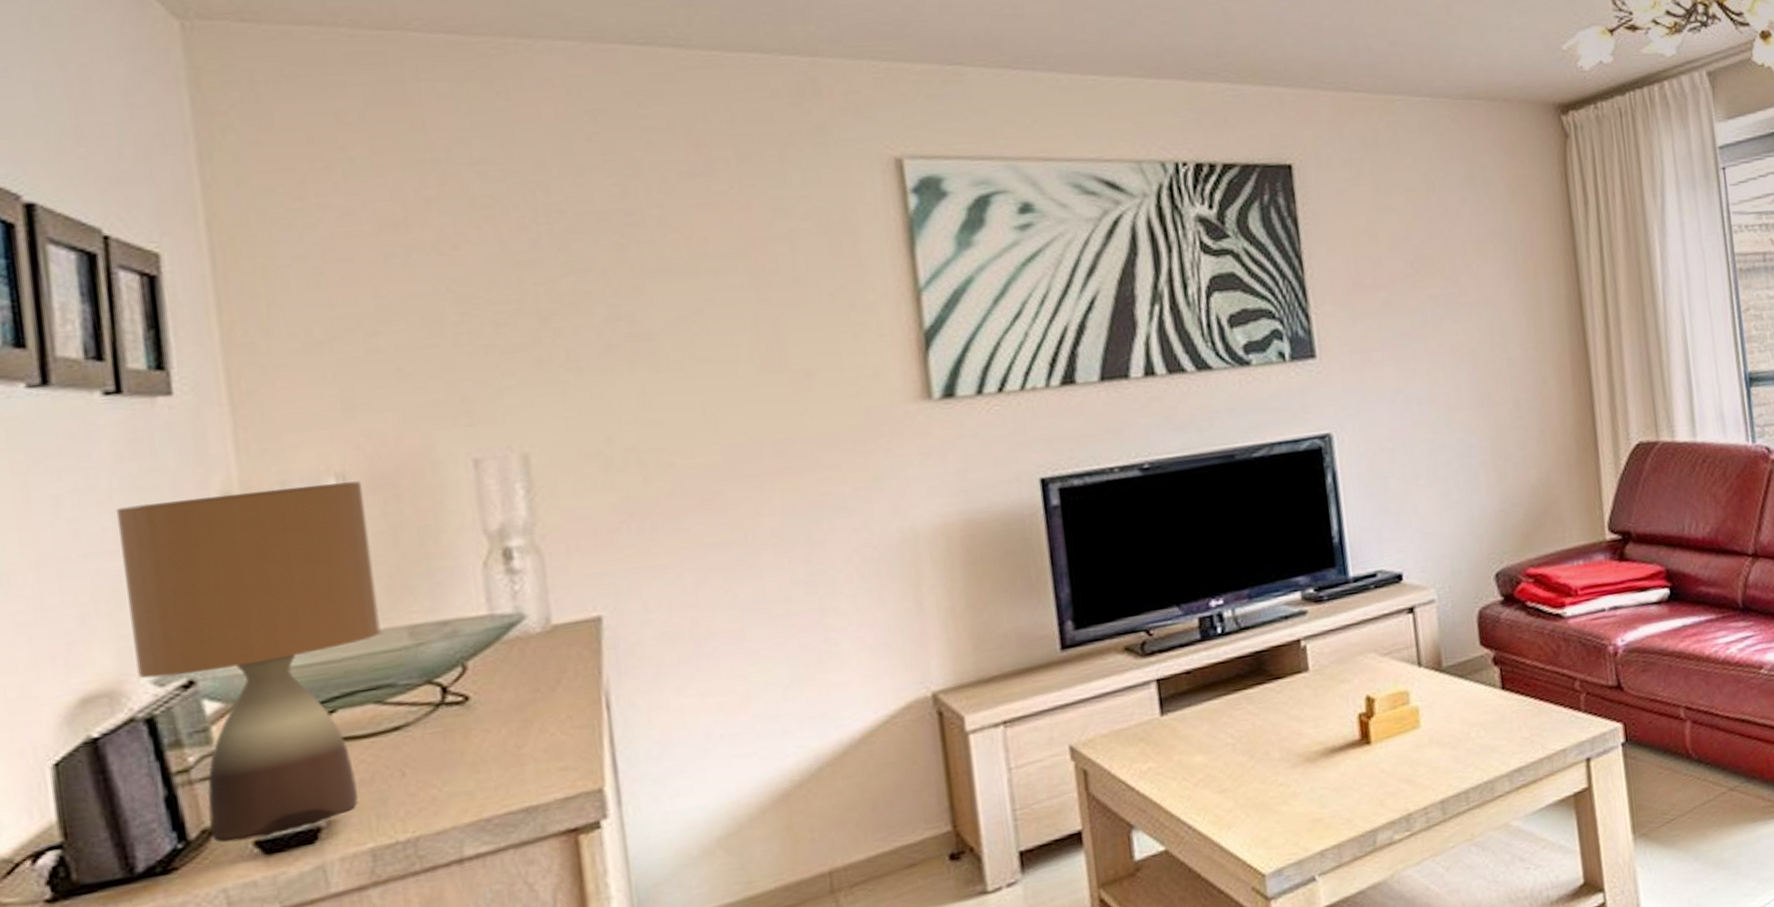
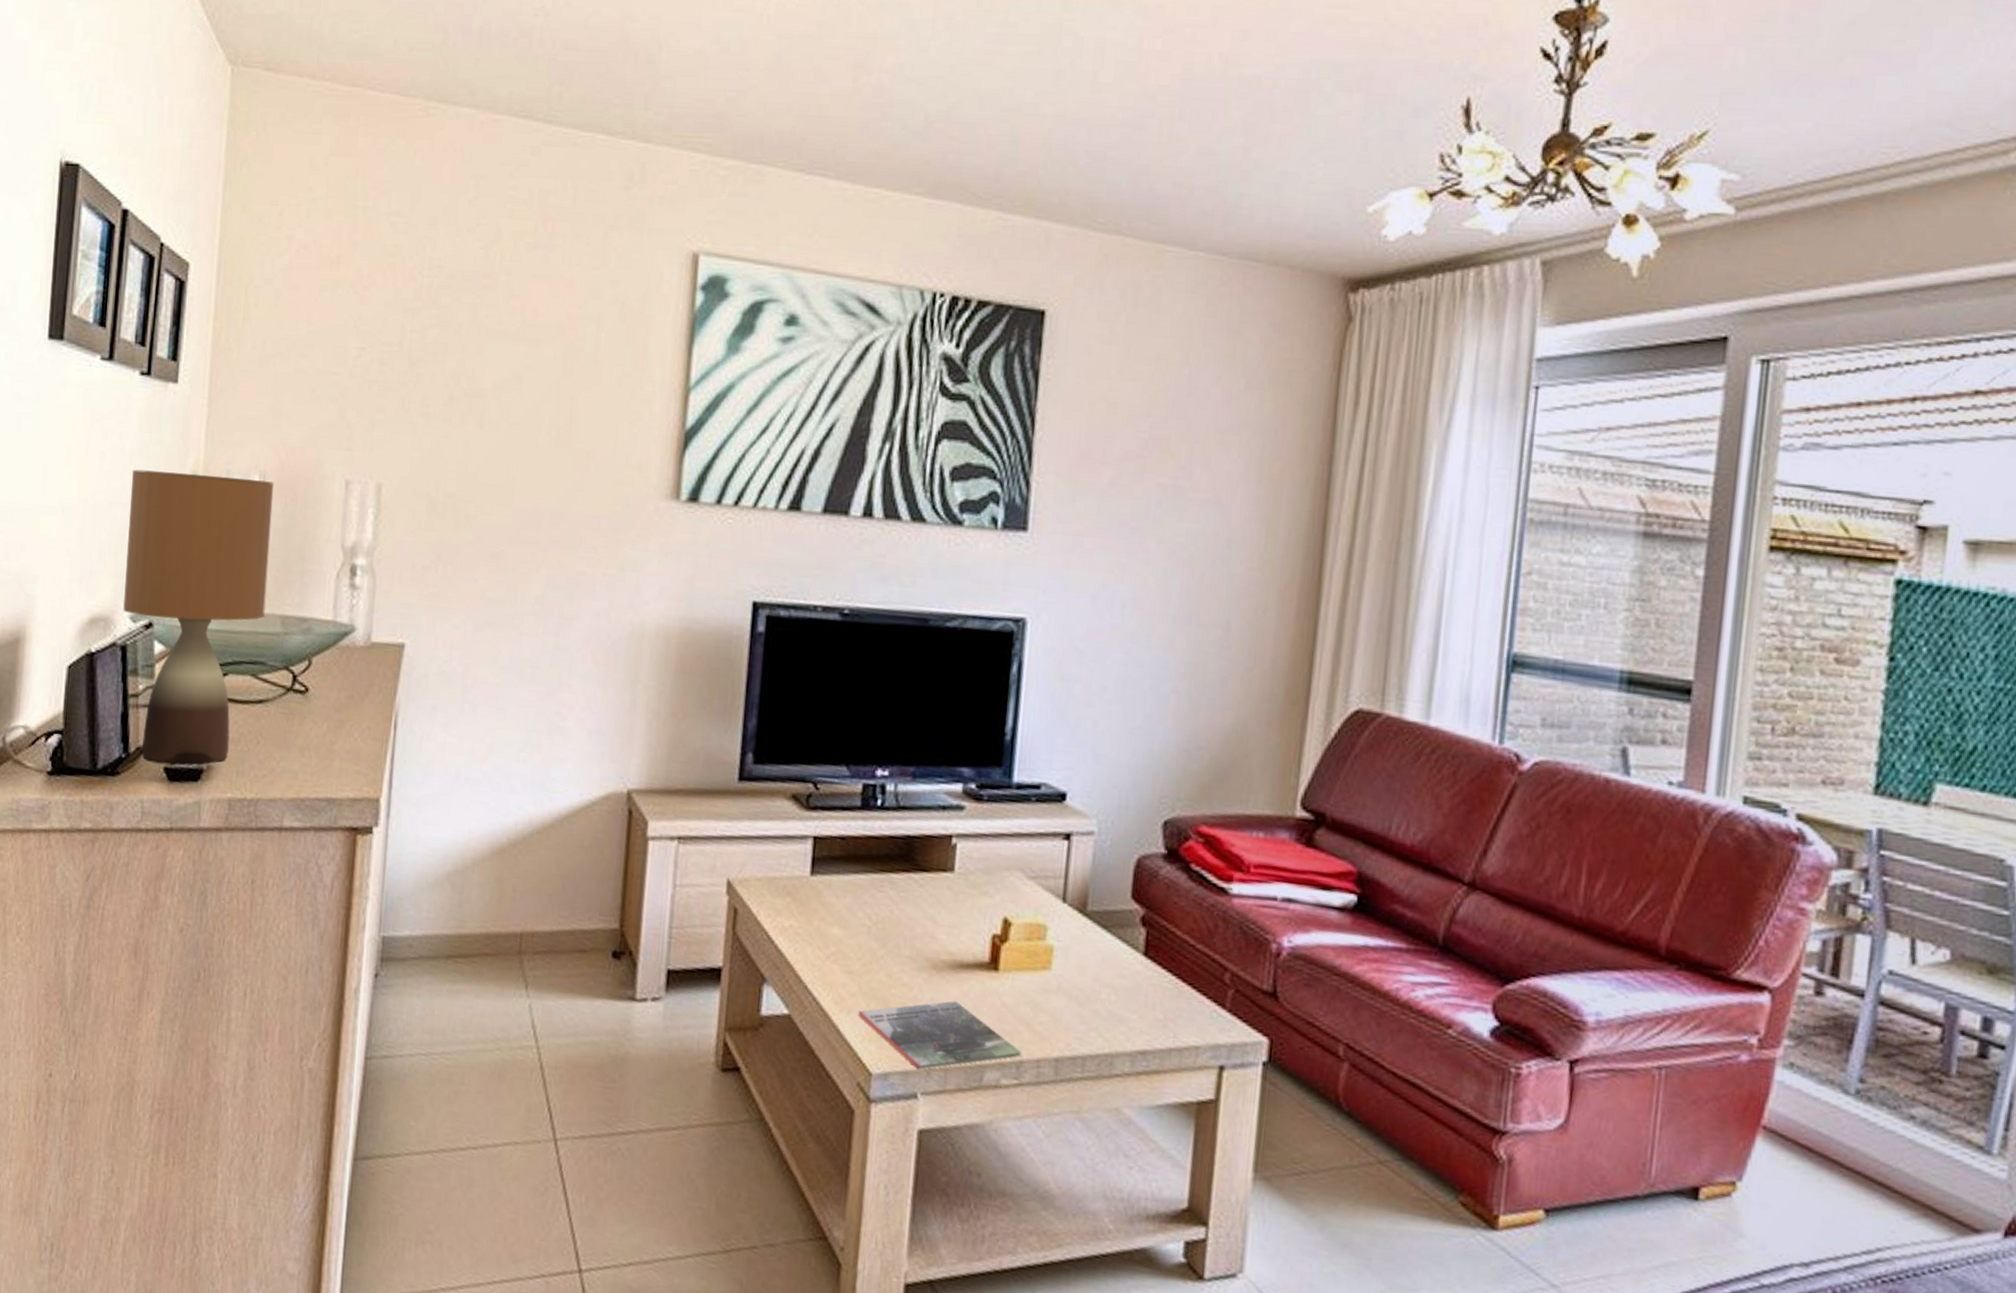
magazine: none [1238,783,1408,855] -> present [858,1001,1021,1070]

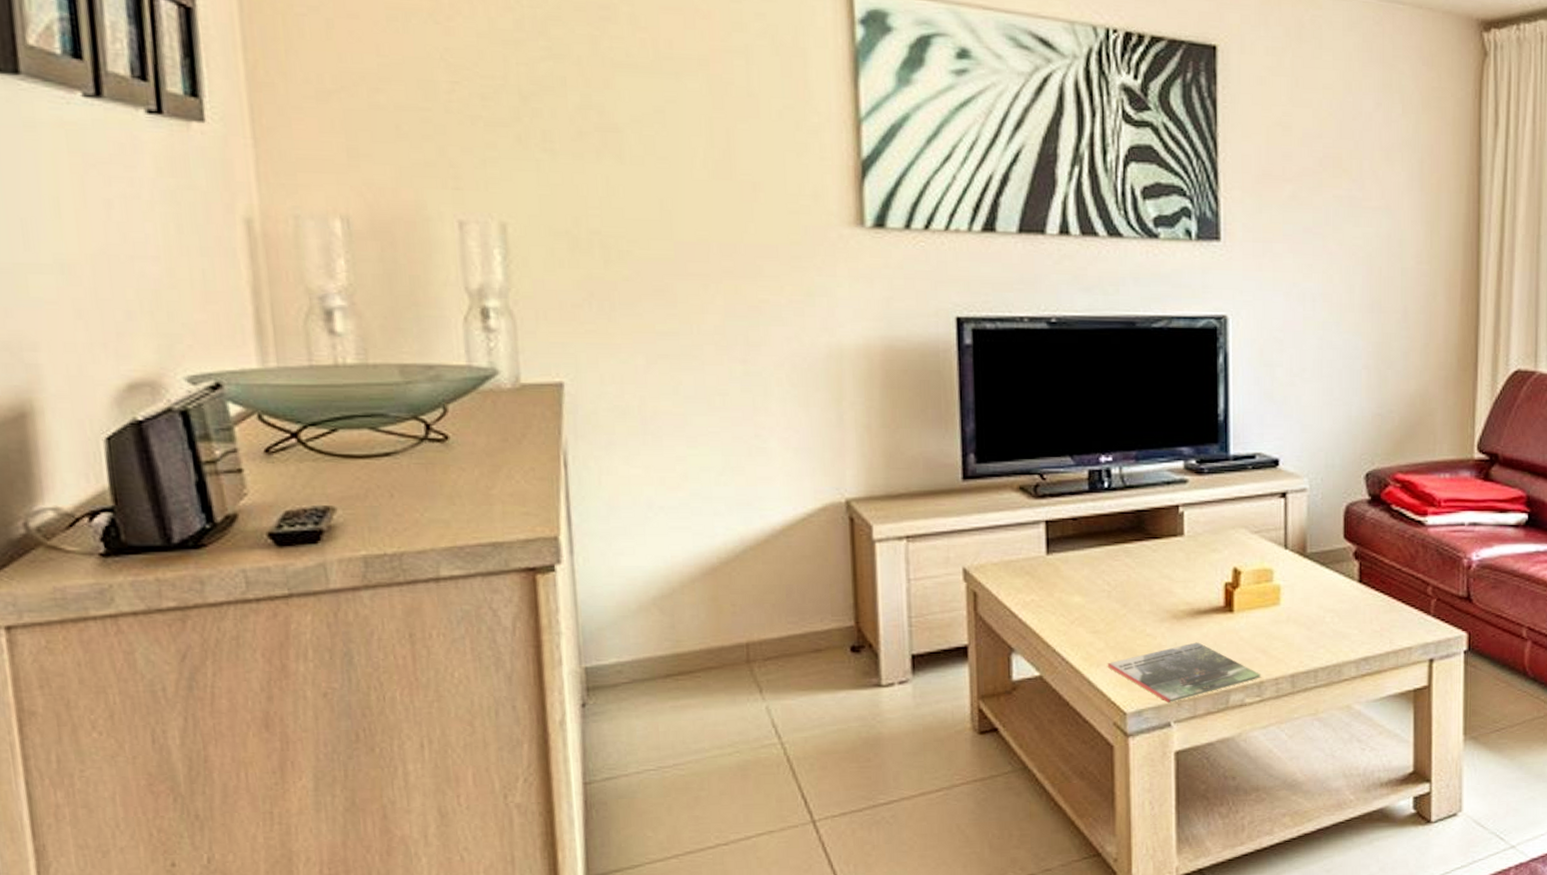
table lamp: present [123,469,274,766] -> none [156,218,376,530]

